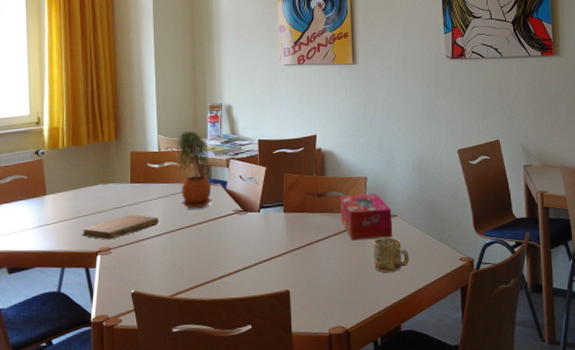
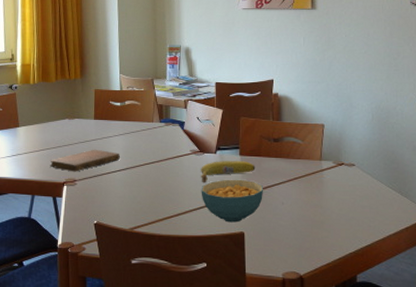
potted plant: present [176,130,212,209] -> none [137,71,170,147]
fruit: none [244,218,300,243] -> present [201,161,256,183]
cereal bowl: none [245,236,308,282] -> present [201,179,263,223]
tissue box: present [340,194,393,241] -> none [297,141,350,187]
mug: present [373,237,409,272] -> none [330,187,367,221]

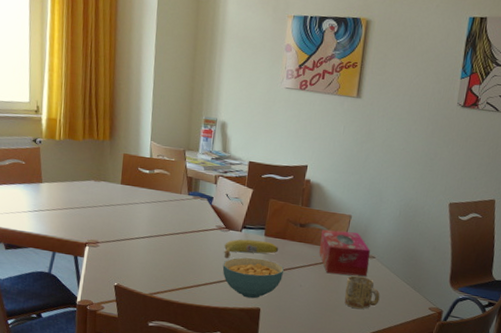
notebook: present [49,149,120,172] -> none [72,213,145,234]
tissue box: none [297,141,350,187] -> present [319,229,371,277]
mug: none [330,187,367,221] -> present [344,275,380,309]

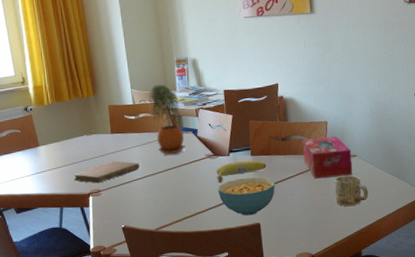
notebook: none [72,213,145,234] -> present [73,161,140,184]
potted plant: none [166,141,199,219] -> present [148,84,185,155]

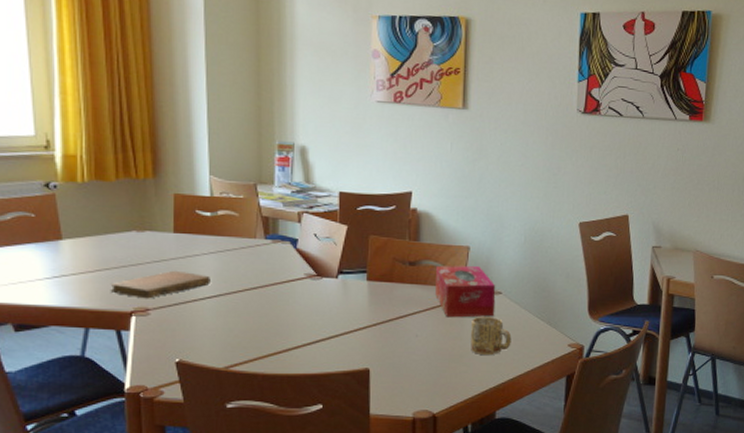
potted plant: present [148,84,185,155] -> none [233,173,279,269]
fruit: present [216,160,267,183] -> none [318,287,386,313]
cereal bowl: present [218,177,275,216] -> none [317,308,394,358]

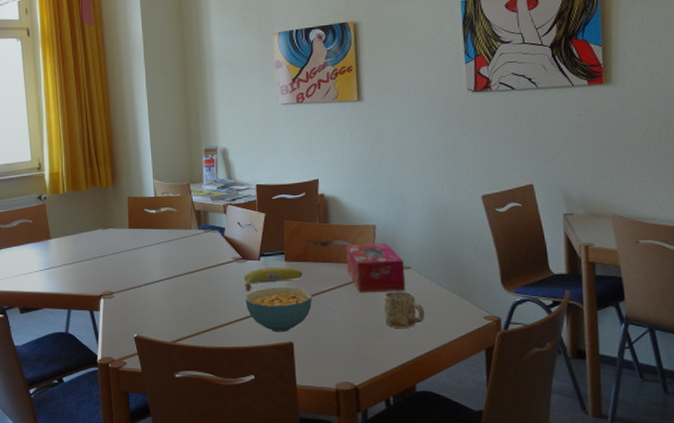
notebook: present [110,270,210,299] -> none [84,259,158,284]
cereal bowl: none [317,308,394,358] -> present [245,286,312,332]
fruit: none [318,287,386,313] -> present [244,267,303,292]

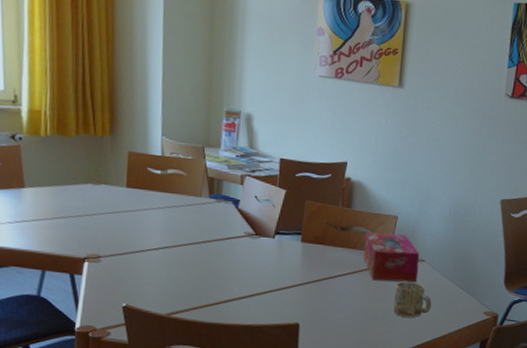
fruit: present [244,267,303,292] -> none [255,246,318,270]
cereal bowl: present [245,286,312,332] -> none [253,267,324,313]

